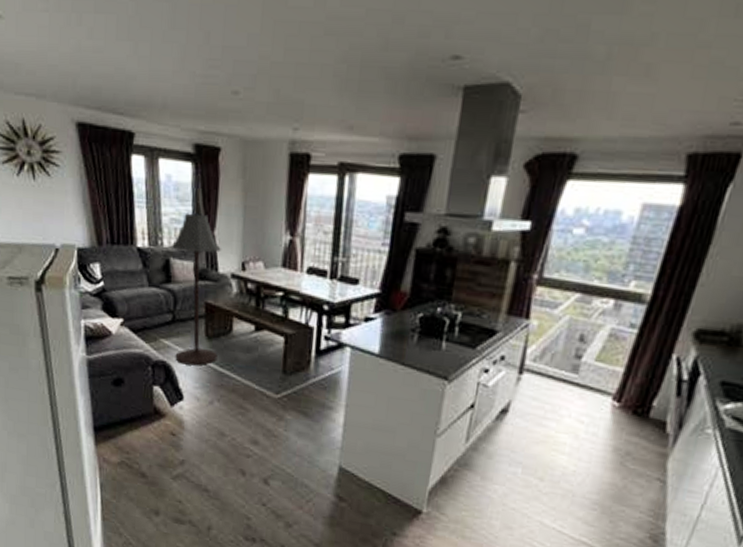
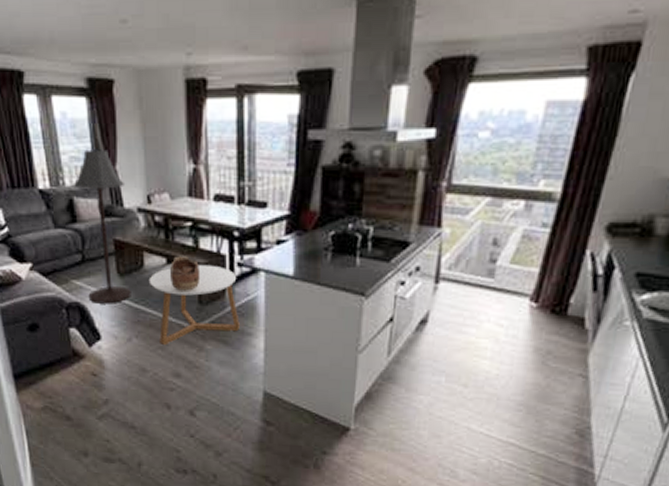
coffee table: none [235,334,322,412] -> present [148,264,240,346]
ceramic pot: none [256,324,288,360] -> present [169,256,201,291]

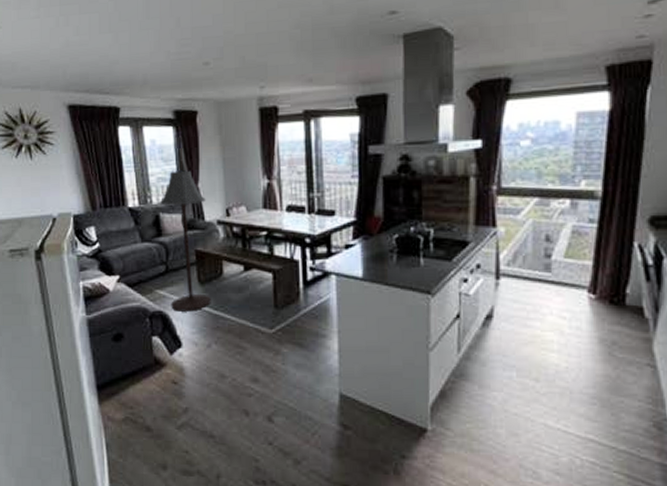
coffee table: present [148,264,240,346] -> none [227,270,314,351]
ceramic pot: present [169,256,201,291] -> none [246,263,276,296]

